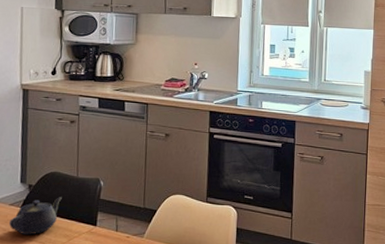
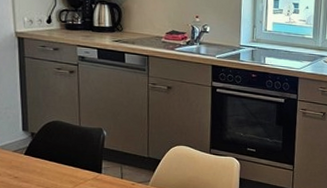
teapot: present [9,197,62,235] -> none [14,145,66,181]

